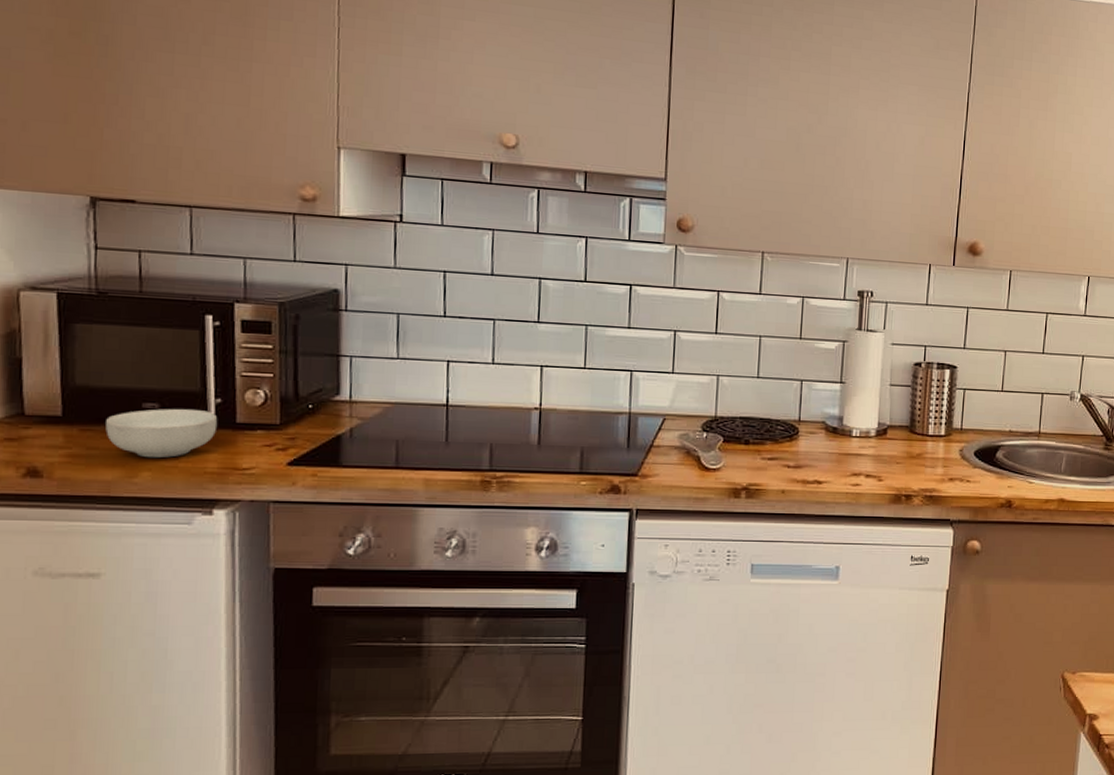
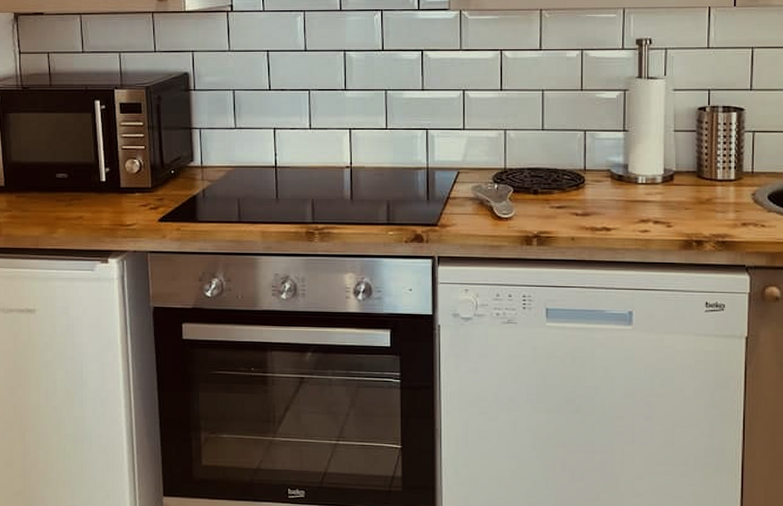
cereal bowl: present [105,408,218,458] -> none [33,177,108,218]

